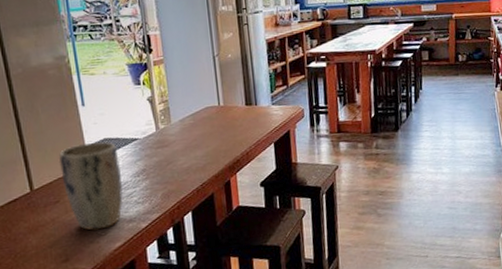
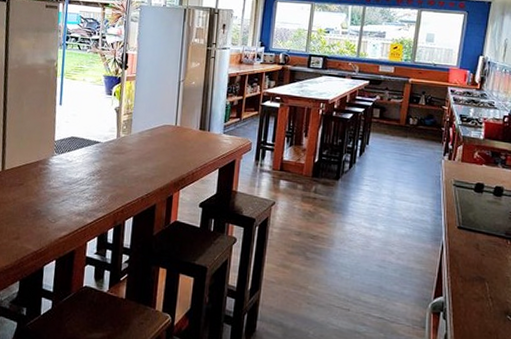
plant pot: present [58,142,123,230] -> none [30,138,81,217]

